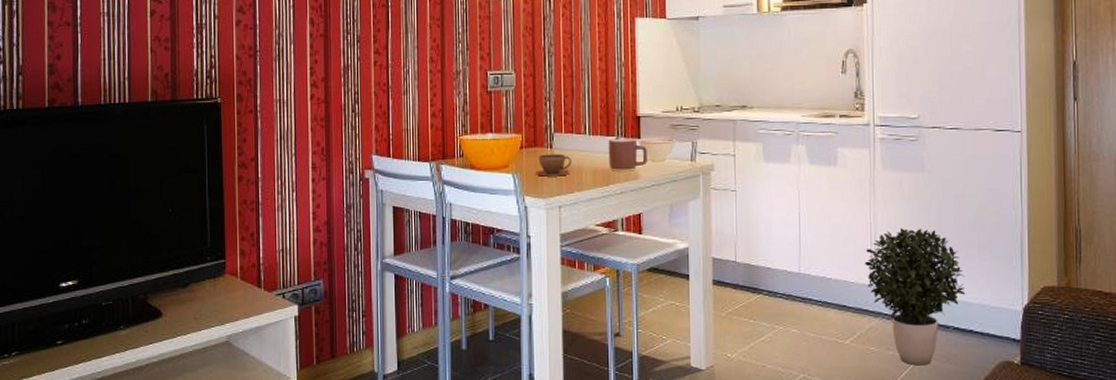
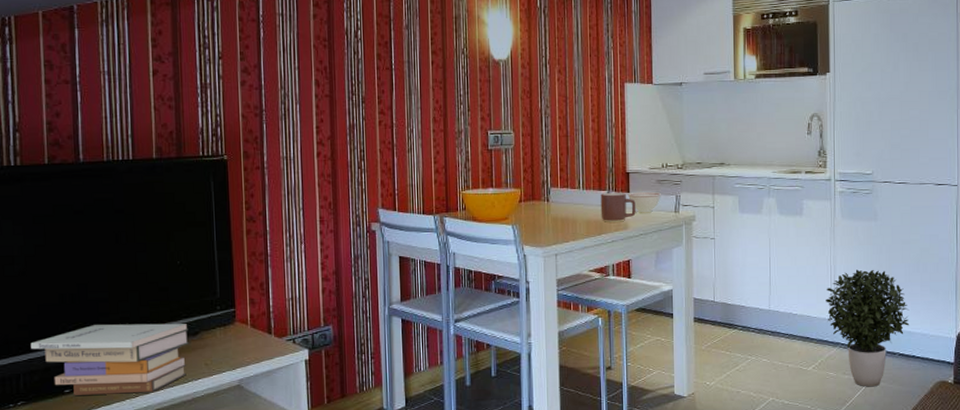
books: none [26,274,179,347] -> present [30,323,189,395]
teacup: present [536,154,571,177] -> none [534,206,567,228]

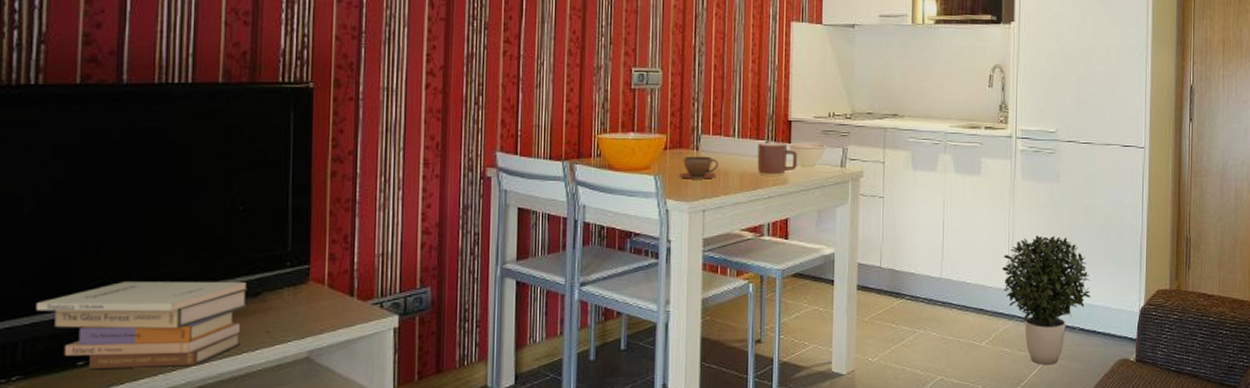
teacup: none [534,206,567,228] -> present [680,156,718,179]

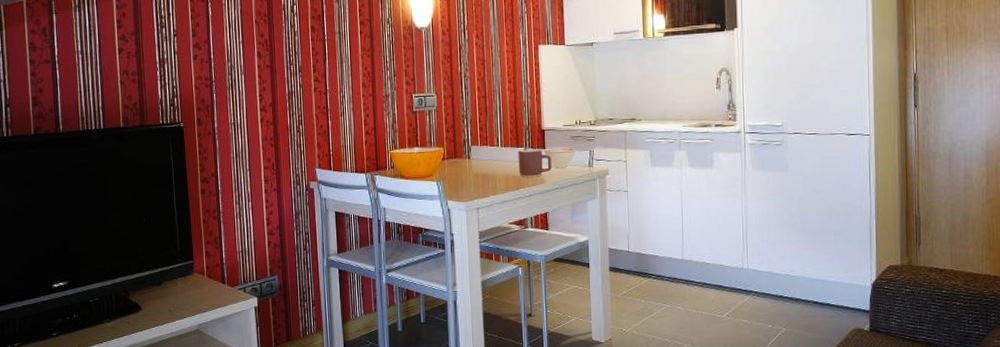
books: present [36,281,248,369] -> none [23,274,155,338]
teacup: present [680,156,718,179] -> none [456,163,487,183]
potted plant: present [1002,235,1092,365] -> none [738,219,823,334]

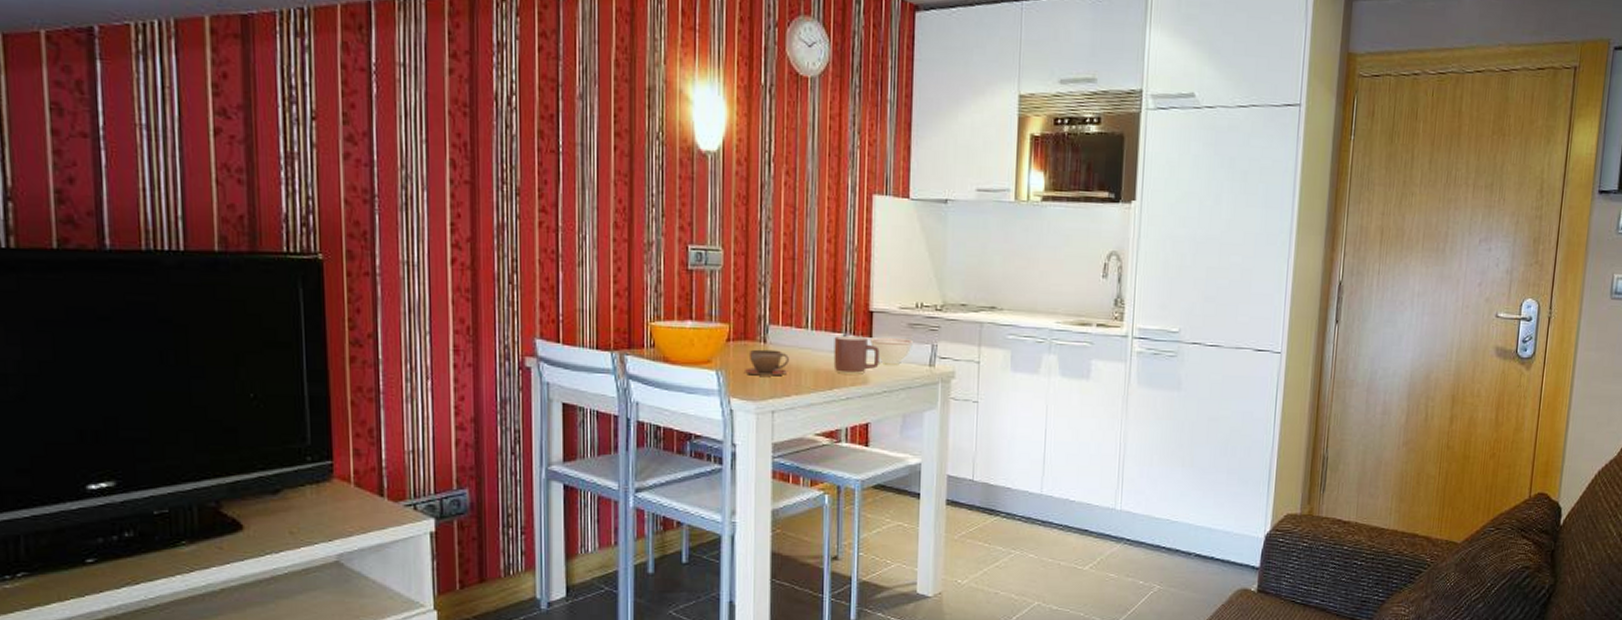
teacup: none [456,163,487,183] -> present [745,349,789,376]

